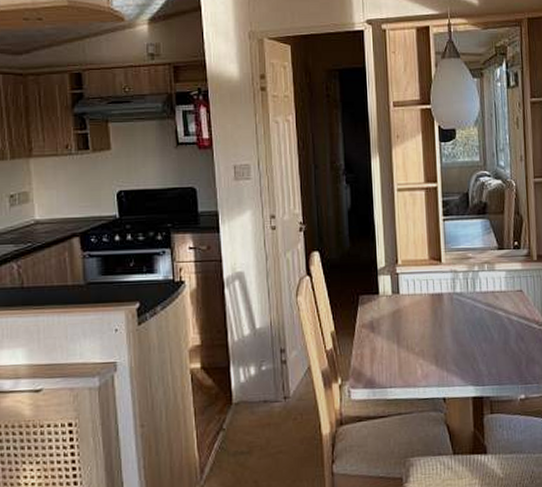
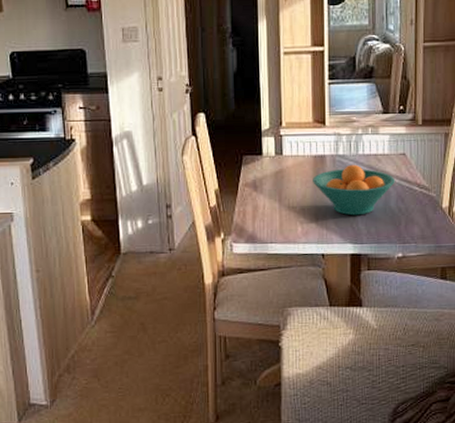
fruit bowl: none [431,302,514,356] -> present [313,164,395,216]

